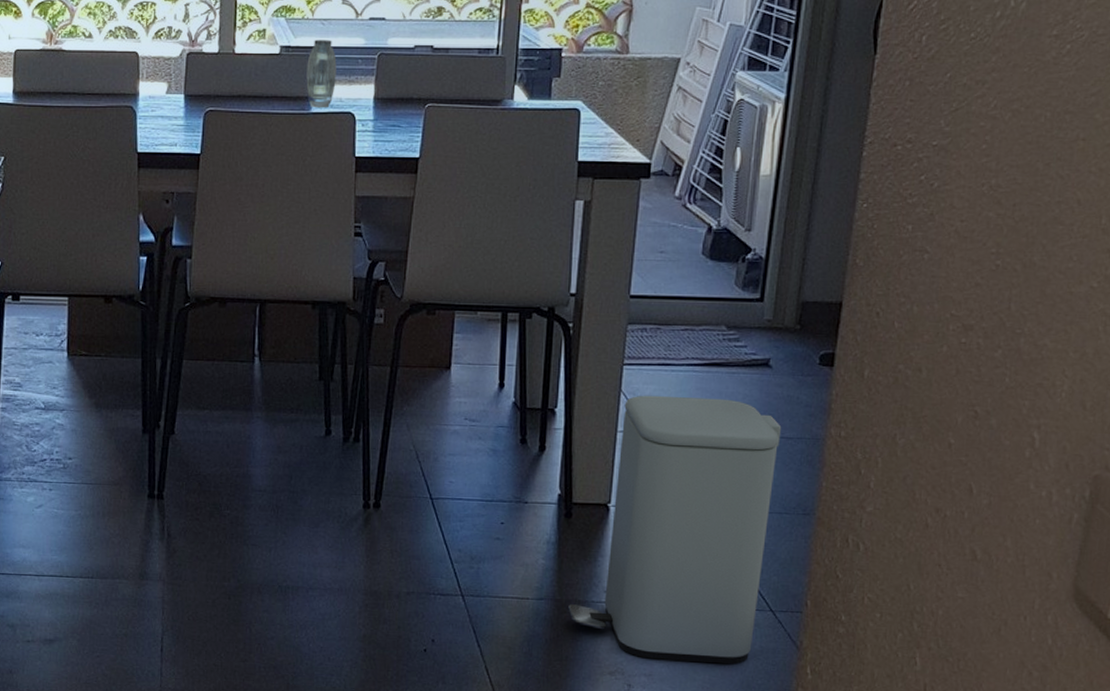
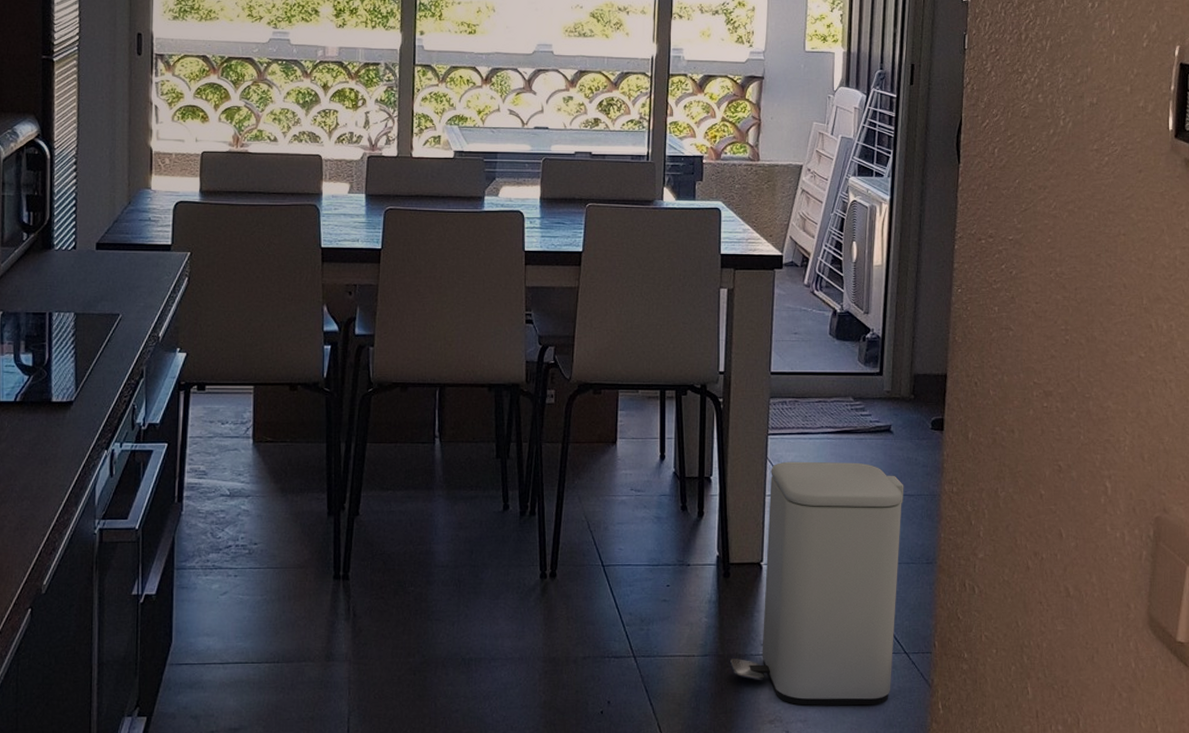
vase: present [306,40,337,108] -> none [478,146,506,207]

